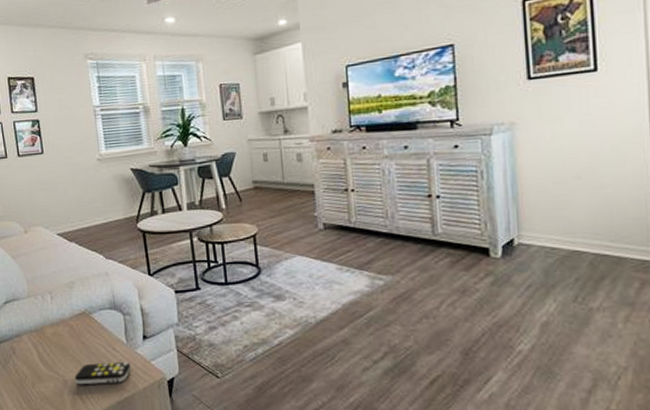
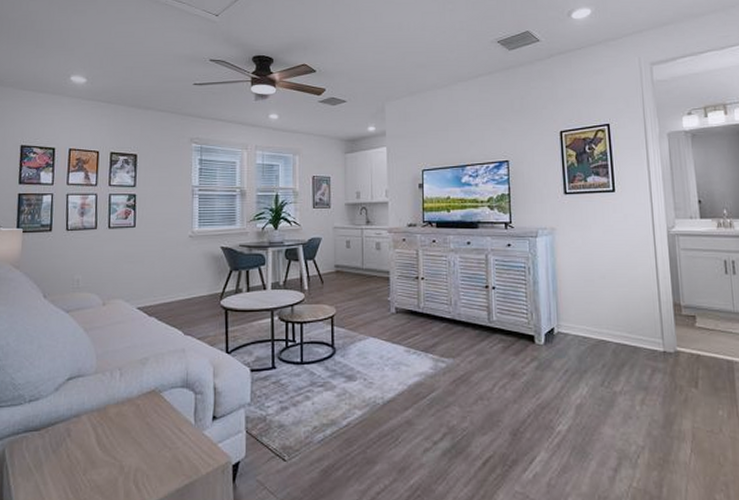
remote control: present [74,362,132,385] -> none [133,445,196,471]

